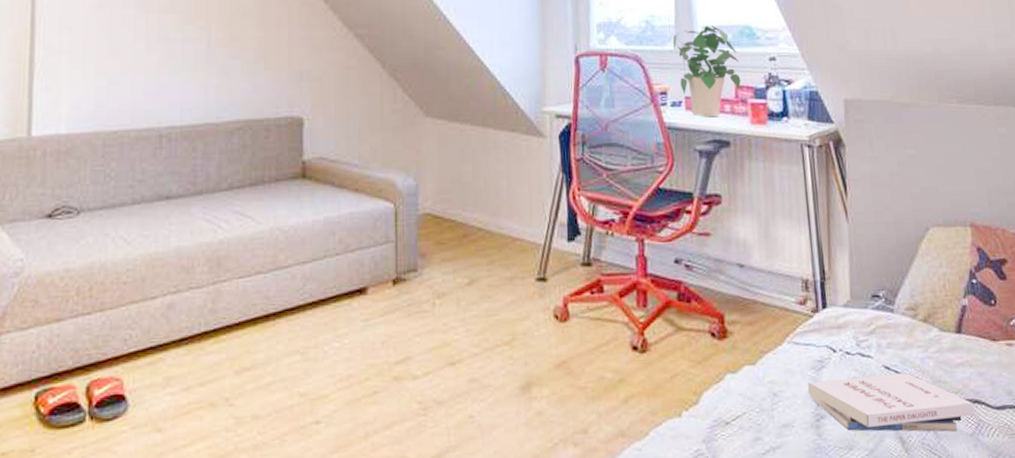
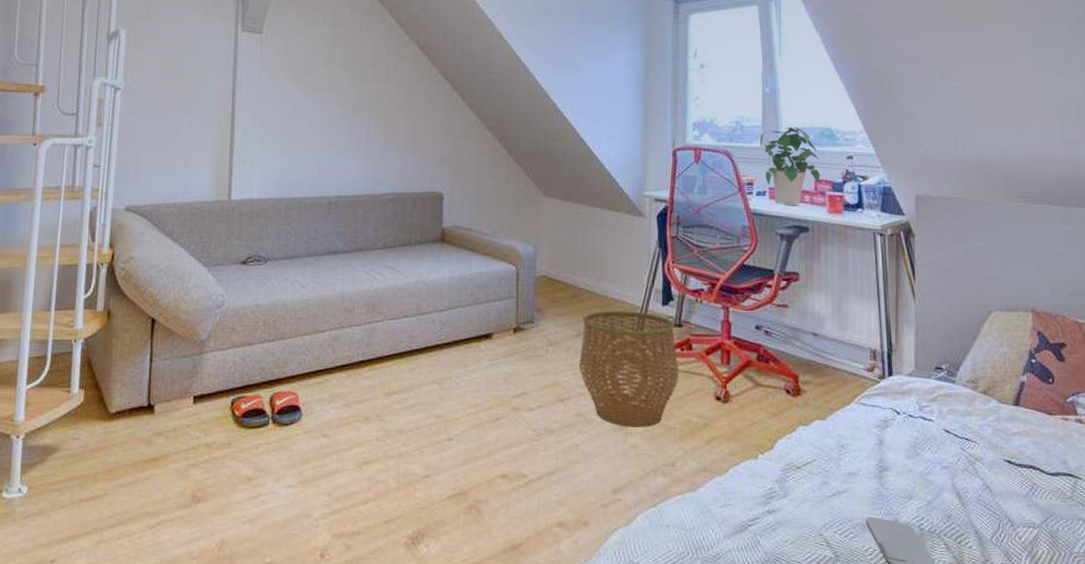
basket: none [471,250,590,391] -> present [578,311,680,427]
books: present [807,373,975,432] -> none [872,437,1030,491]

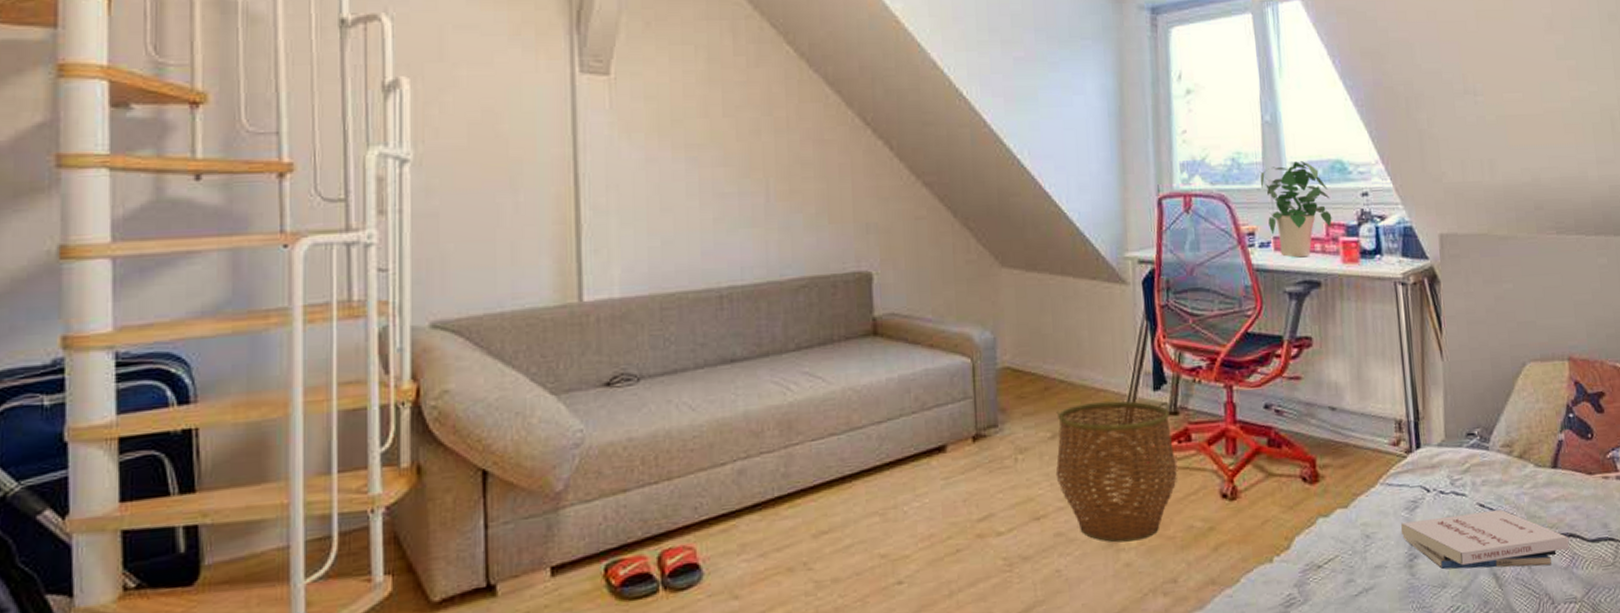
books: none [872,437,1030,491] -> present [1400,510,1570,570]

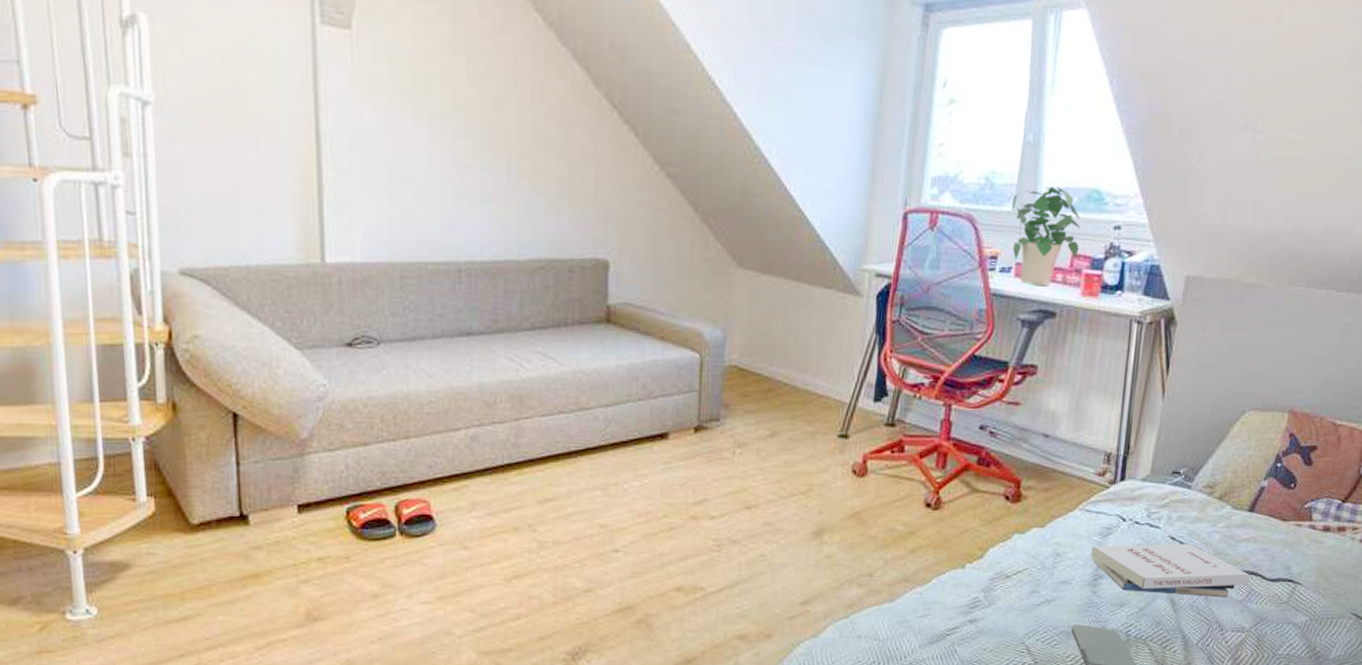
basket: present [1055,401,1178,542] -> none [770,407,888,536]

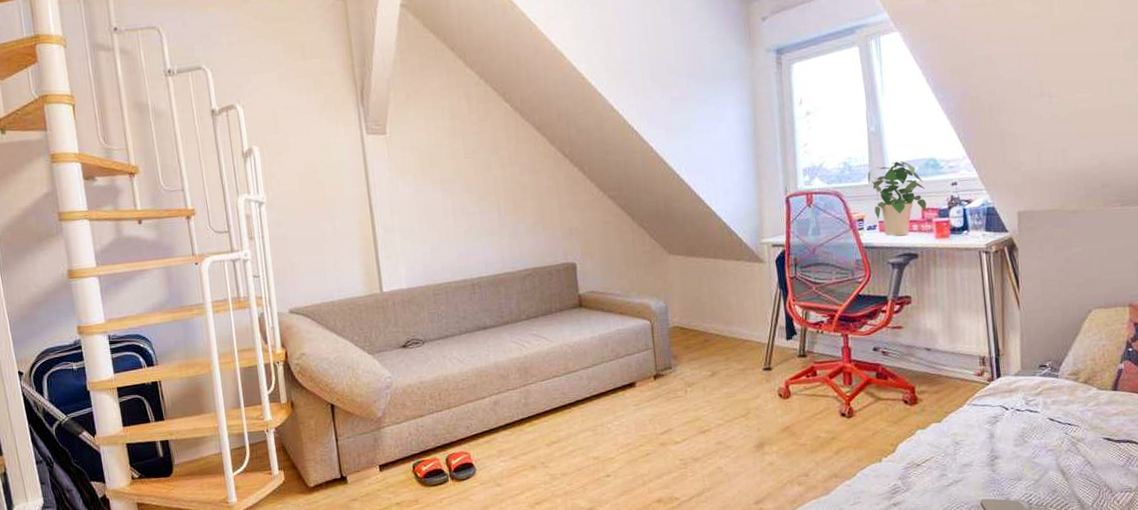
books: present [1090,544,1250,598] -> none [984,422,1127,467]

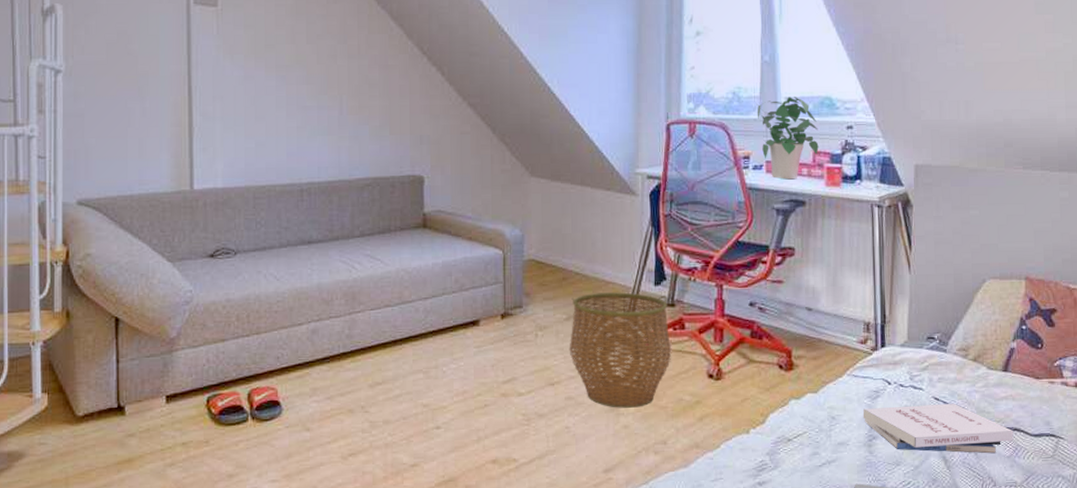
basket: none [714,347,807,448] -> present [569,292,672,408]
books: none [984,422,1127,467] -> present [862,404,1014,454]

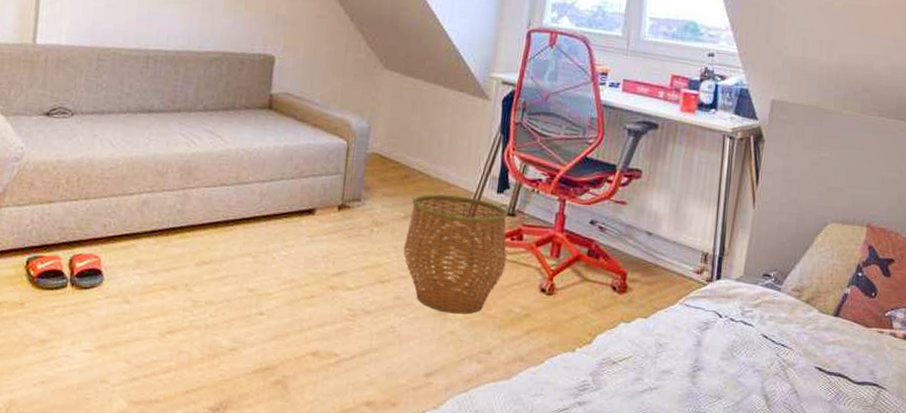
potted plant: present [756,97,819,180] -> none [620,17,681,102]
books: present [862,404,1014,454] -> none [690,339,837,397]

